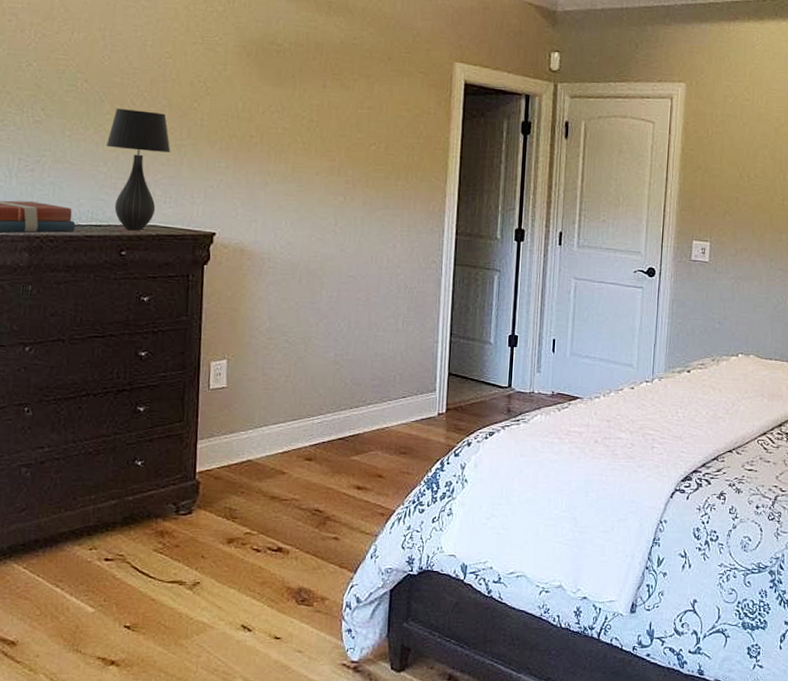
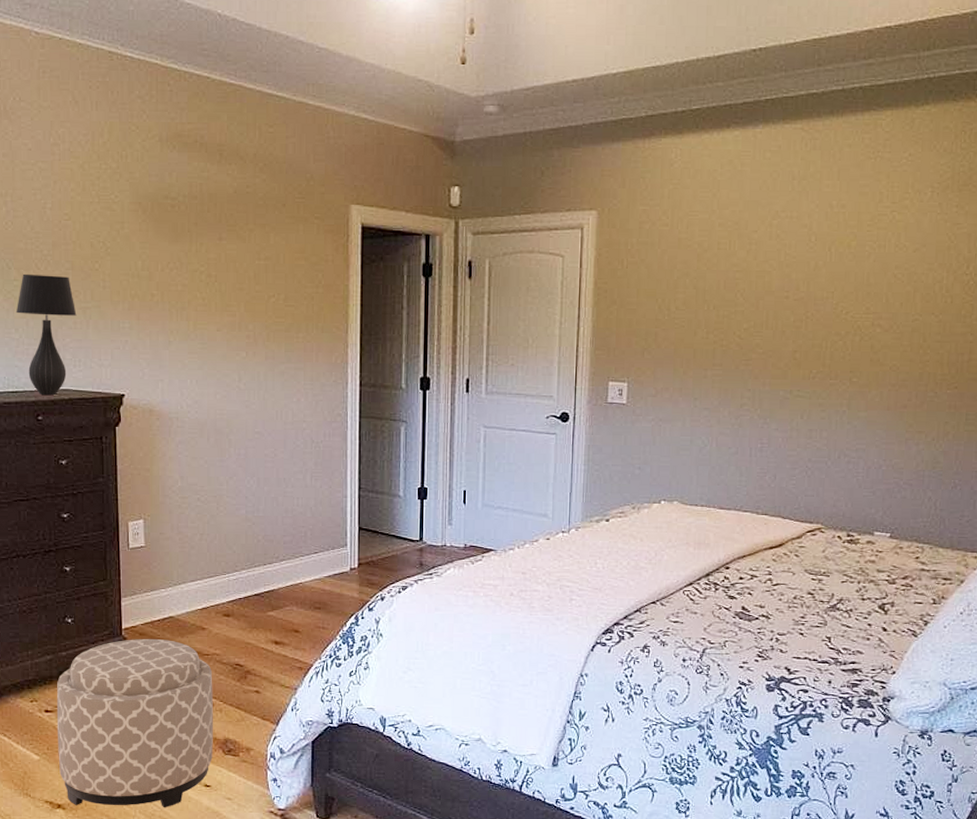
ottoman: none [115,482,290,663] -> present [56,638,213,808]

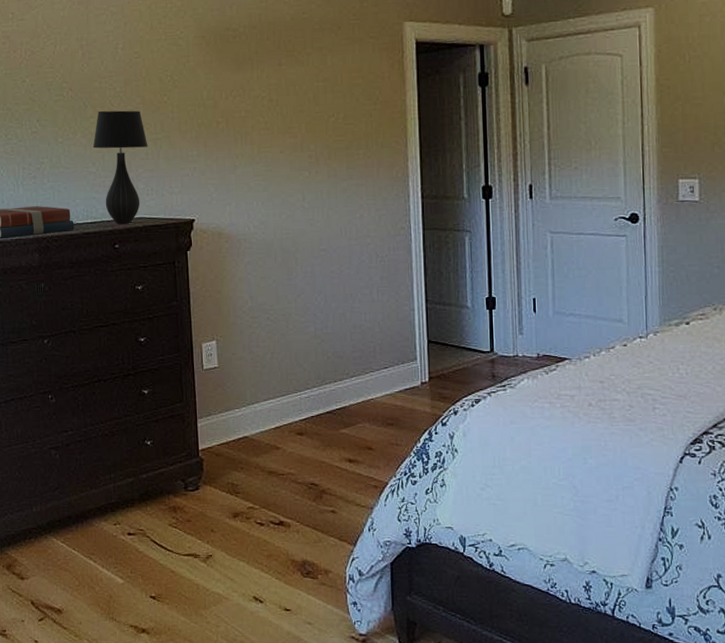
ottoman: present [56,638,213,808] -> none [138,459,292,633]

